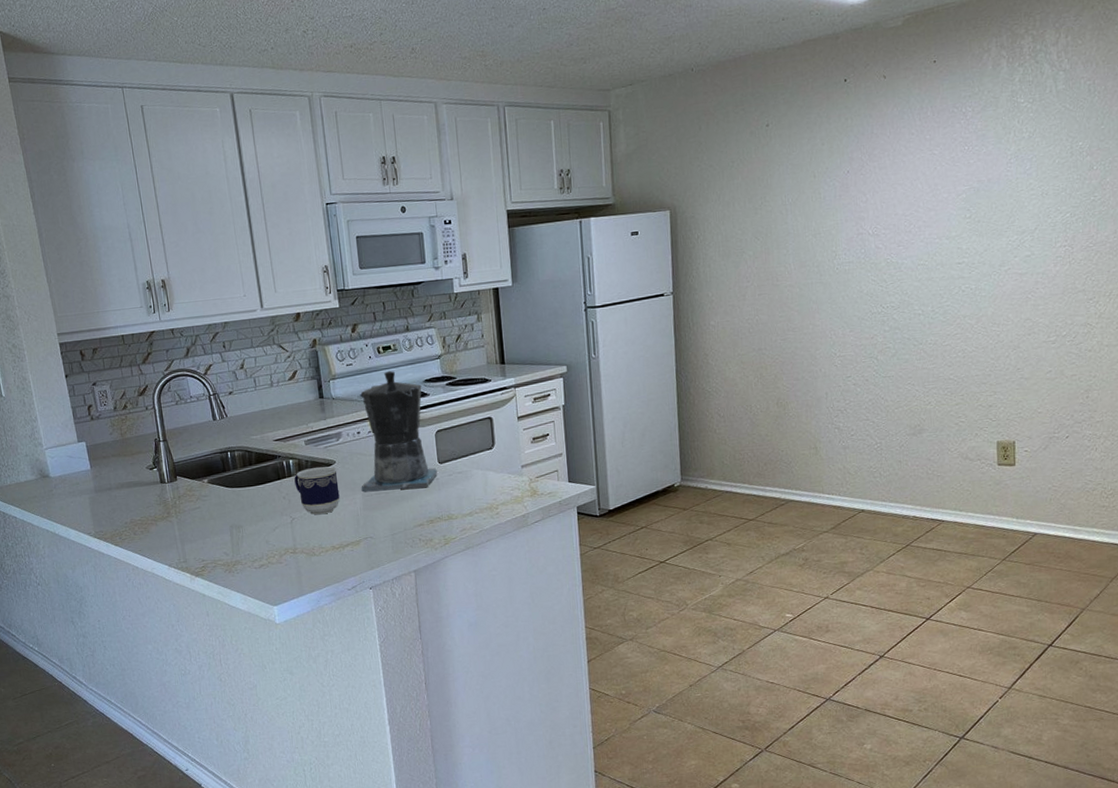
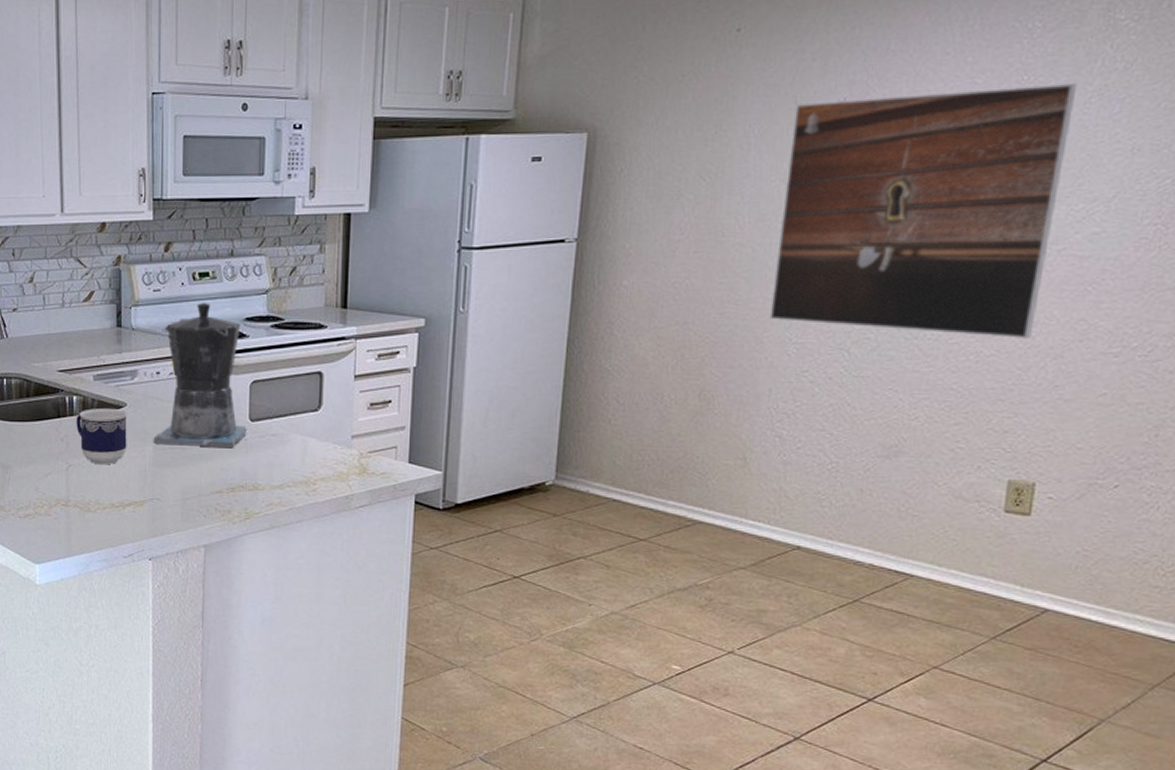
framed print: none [815,150,1001,341] -> present [769,84,1078,338]

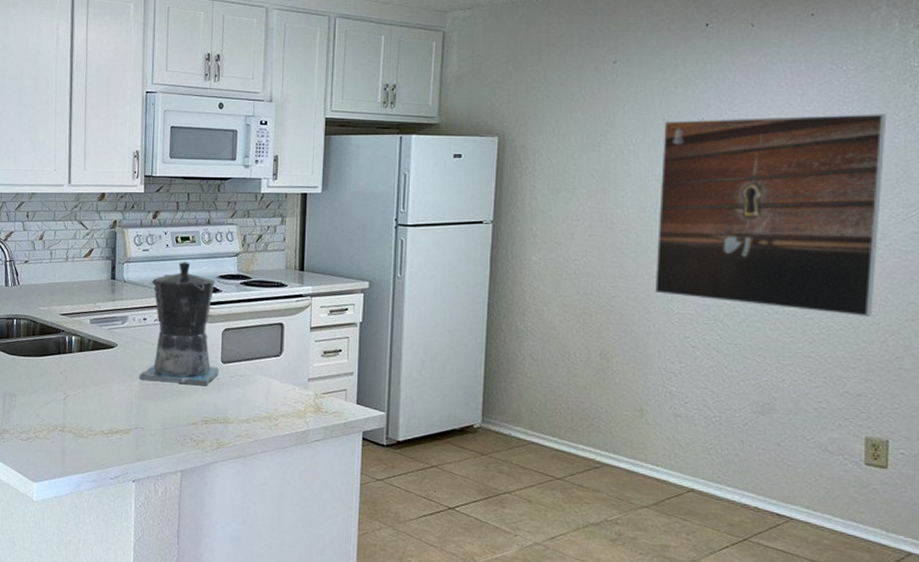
cup: present [76,407,127,465] -> none [74,347,118,397]

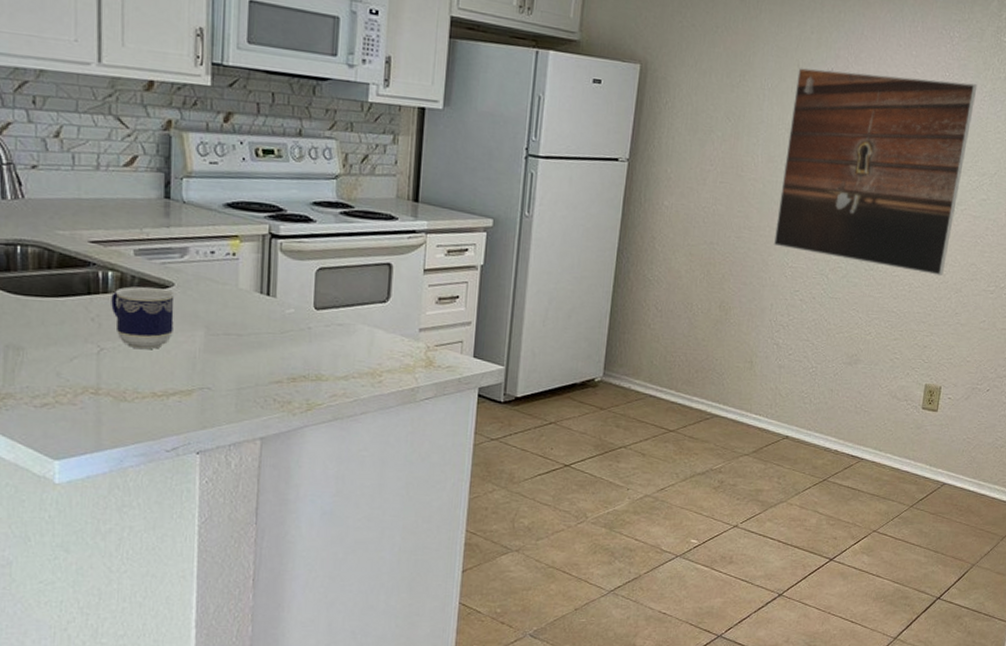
cup: none [74,347,118,397] -> present [111,286,175,350]
coffee maker: present [139,261,219,386] -> none [204,180,311,337]

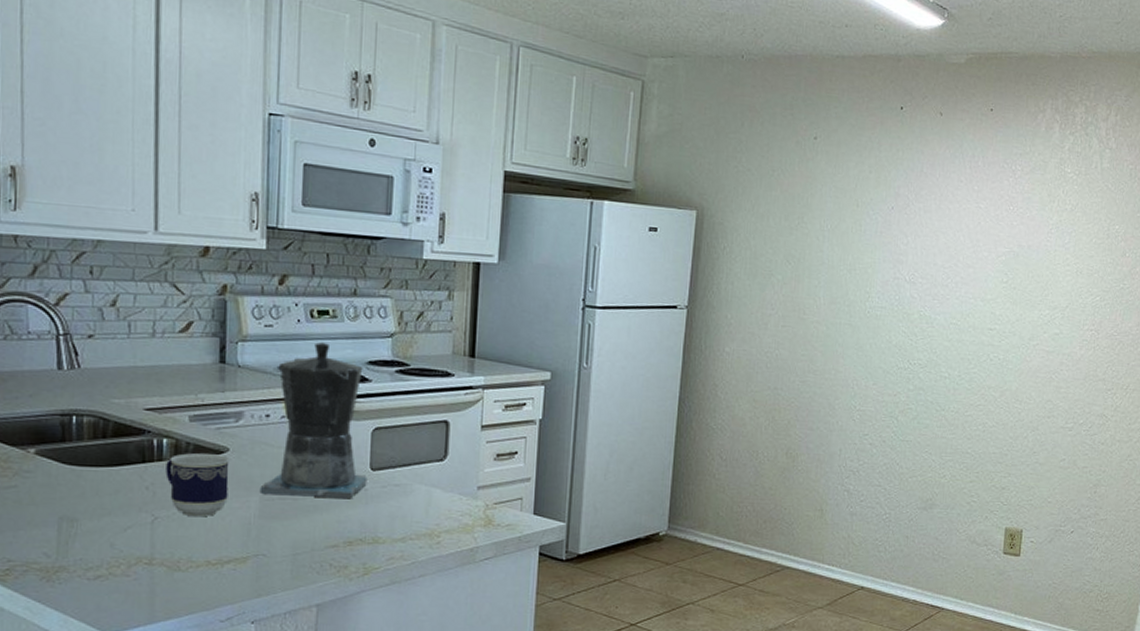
coffee maker: none [204,180,311,337] -> present [259,341,367,499]
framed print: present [773,68,978,275] -> none [839,207,1043,414]

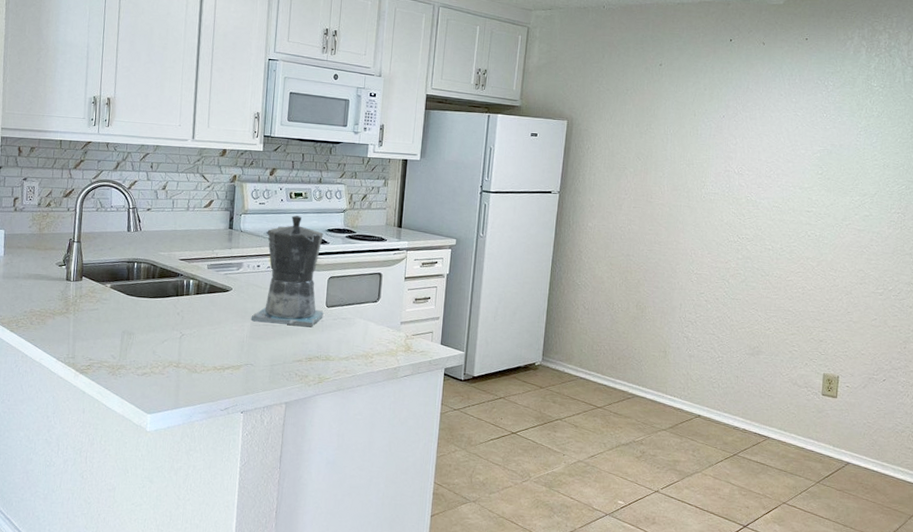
cup: present [165,452,230,517] -> none [190,290,232,336]

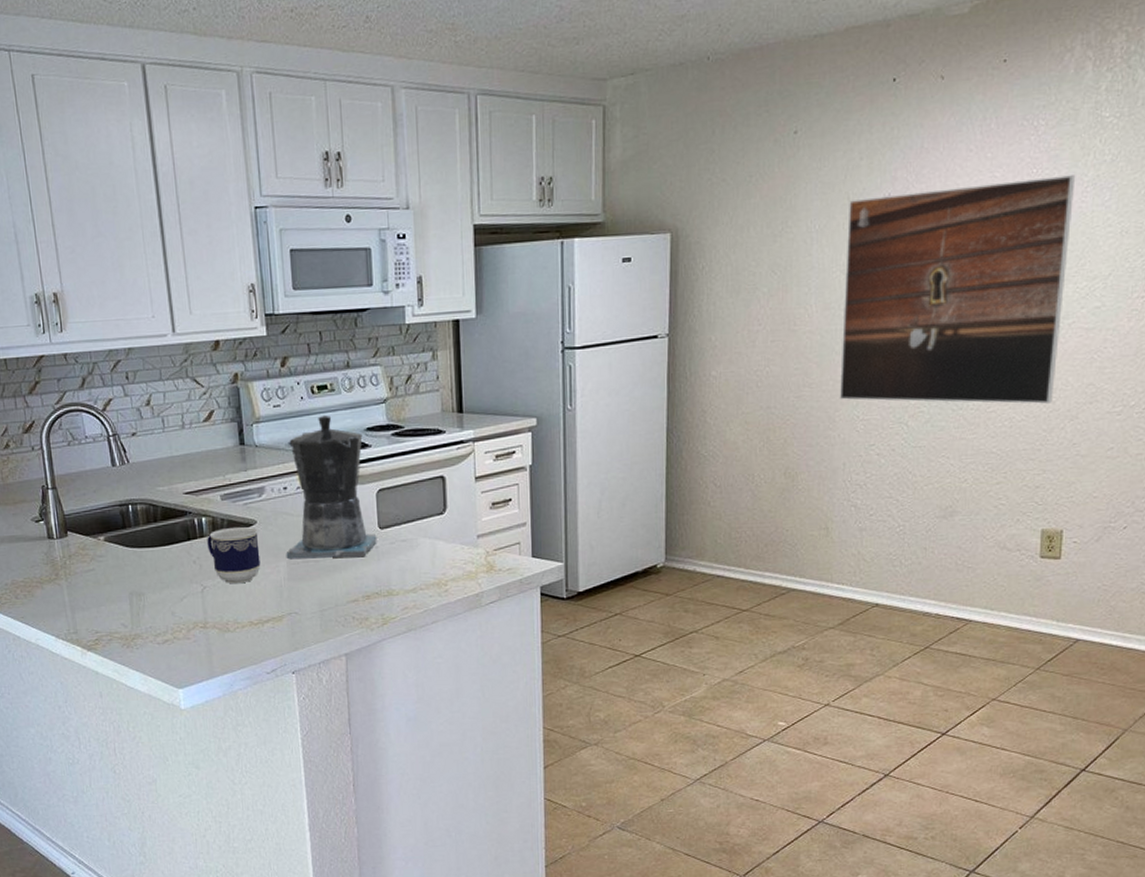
cup: none [190,290,232,336] -> present [207,526,261,584]
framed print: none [680,116,853,280] -> present [839,175,1076,404]

